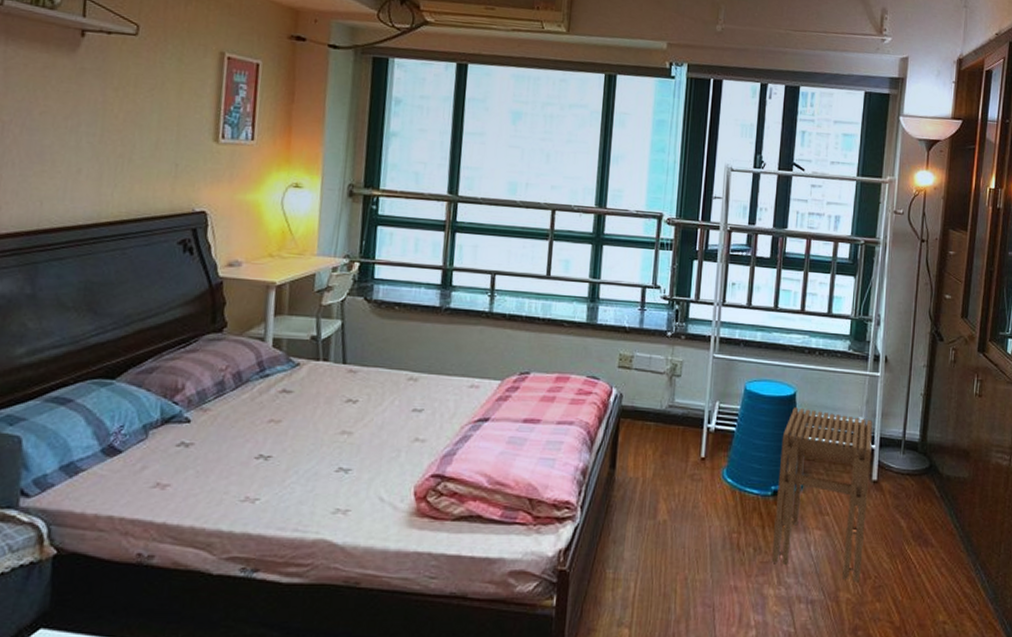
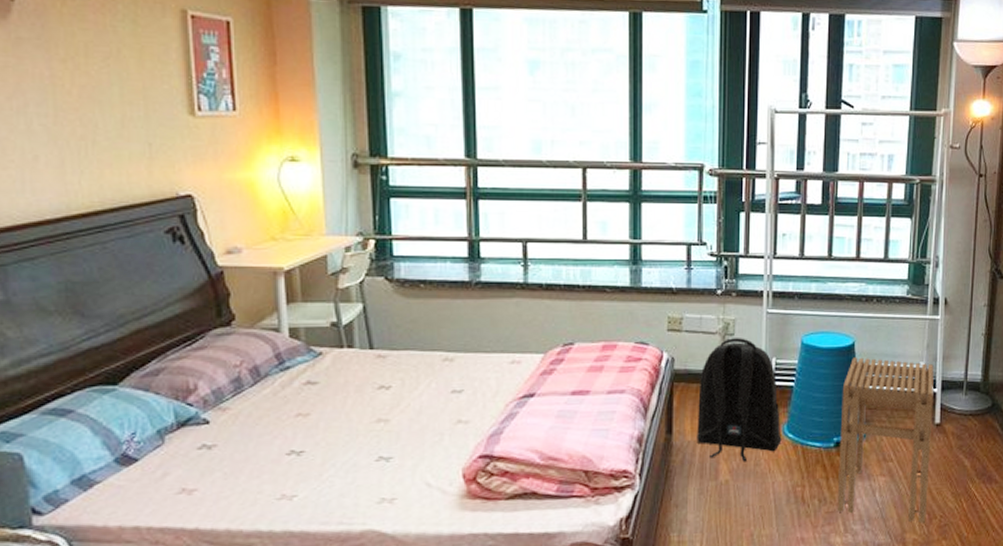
backpack: none [638,379,721,503] -> present [697,338,782,462]

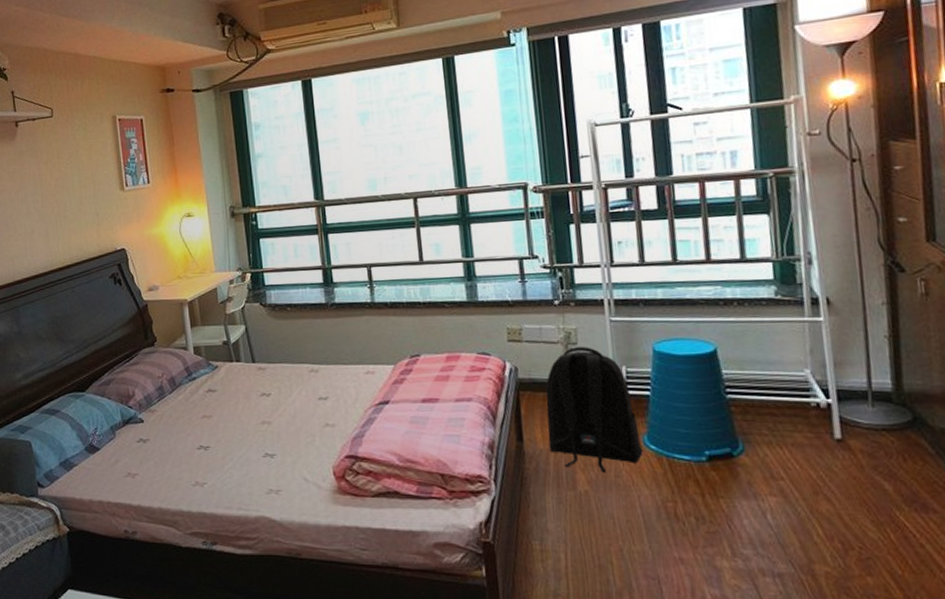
stool: present [837,357,934,523] -> none [708,364,840,554]

